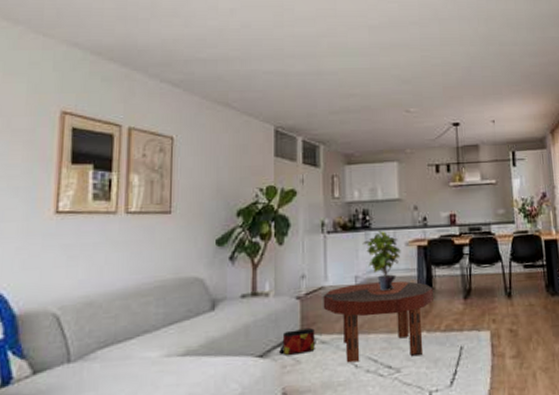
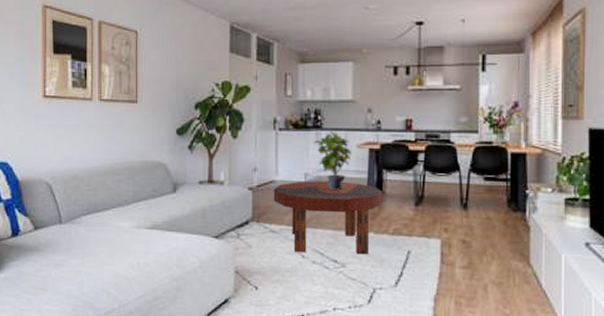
bag: present [279,328,316,356] -> none [233,217,266,240]

